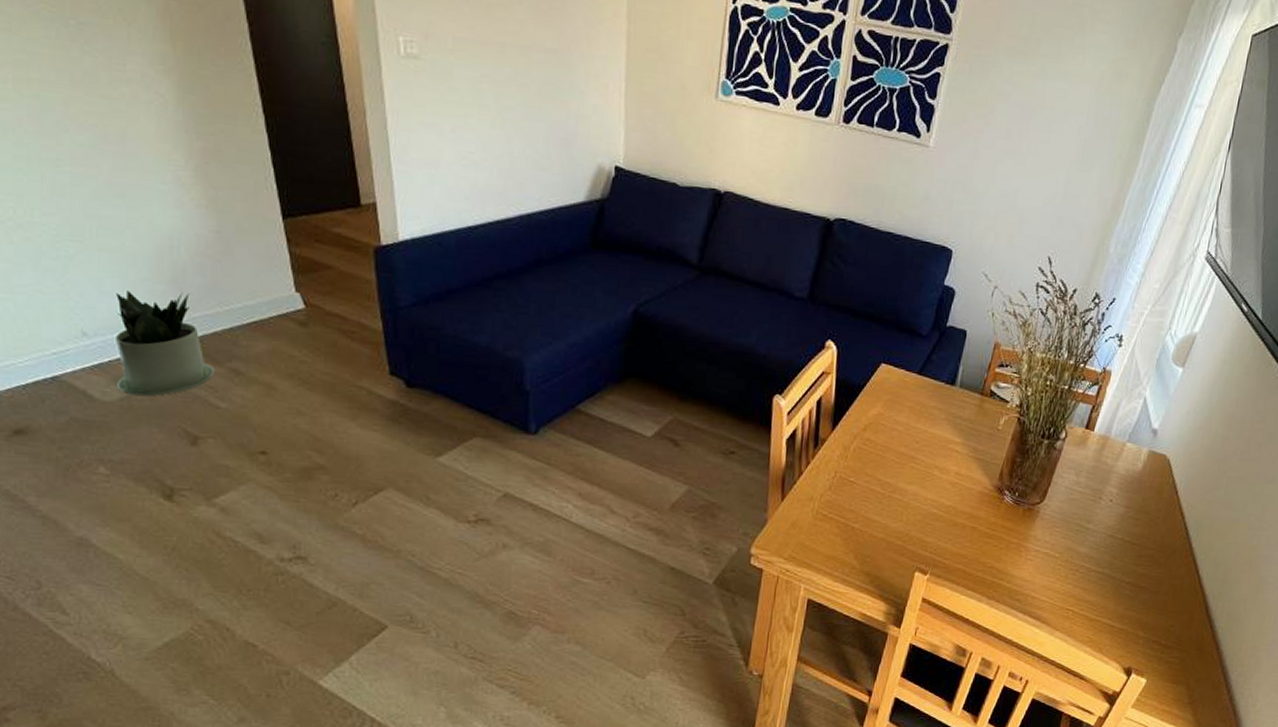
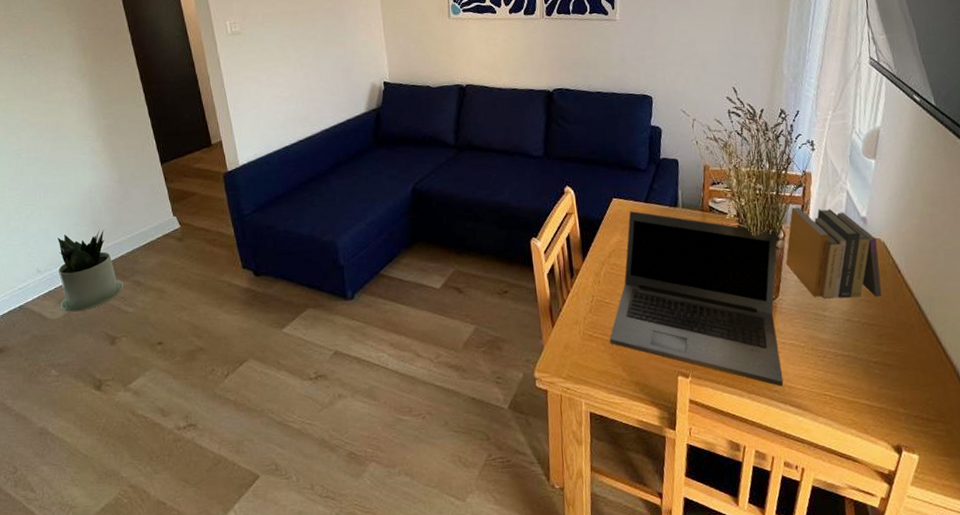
laptop: none [845,381,1059,596] -> present [609,210,784,387]
books: none [1059,406,1163,517] -> present [785,207,882,299]

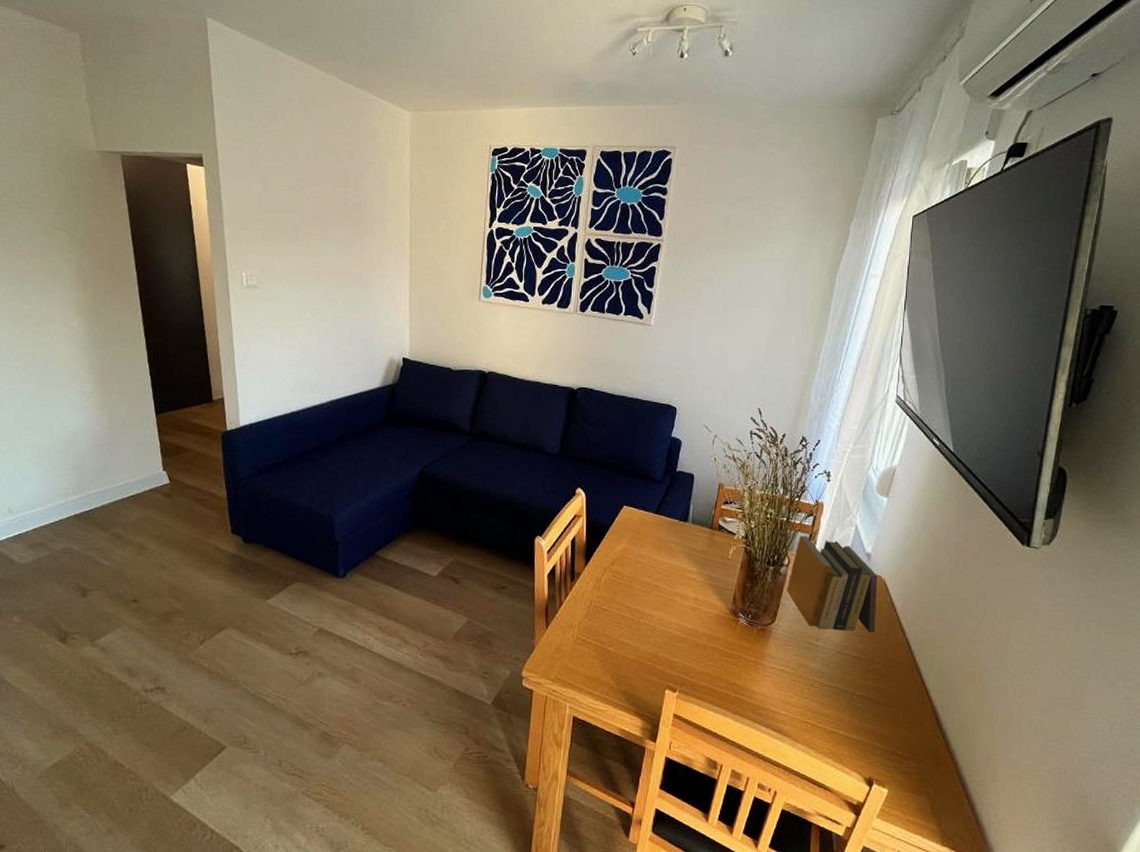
planter: present [57,229,124,312] -> none [30,474,102,559]
laptop: present [609,210,784,387] -> none [601,520,782,710]

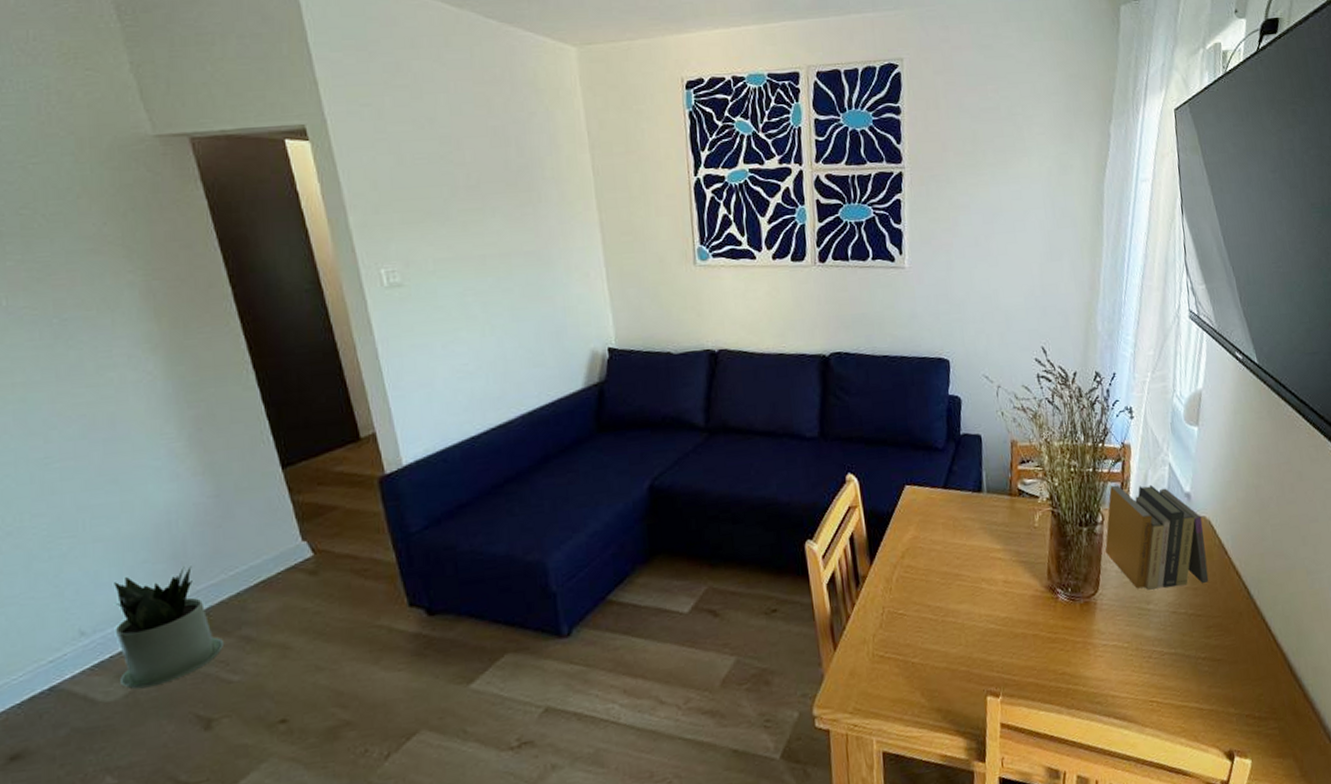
planter: none [30,474,102,559] -> present [113,565,225,690]

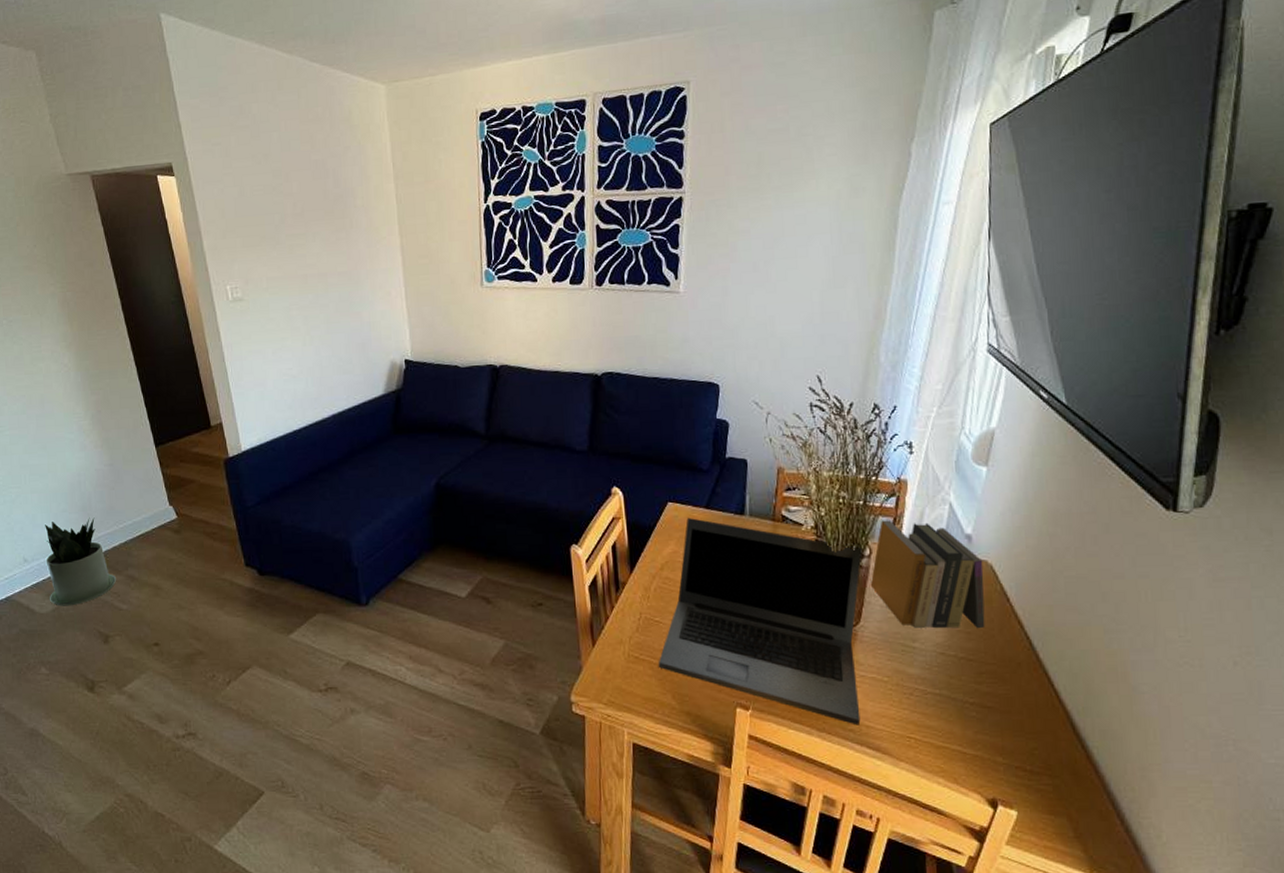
laptop: none [904,499,1106,697] -> present [658,517,862,726]

